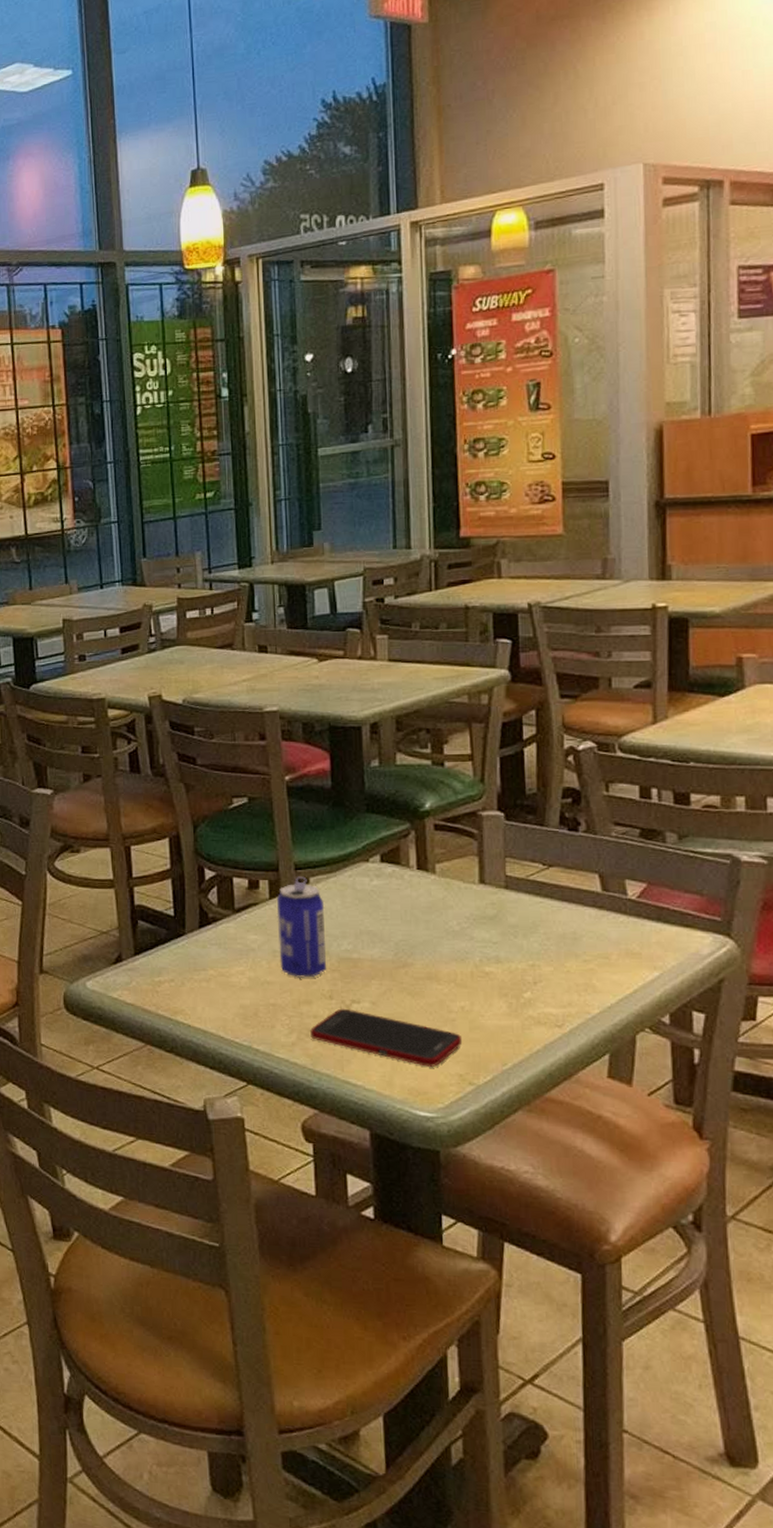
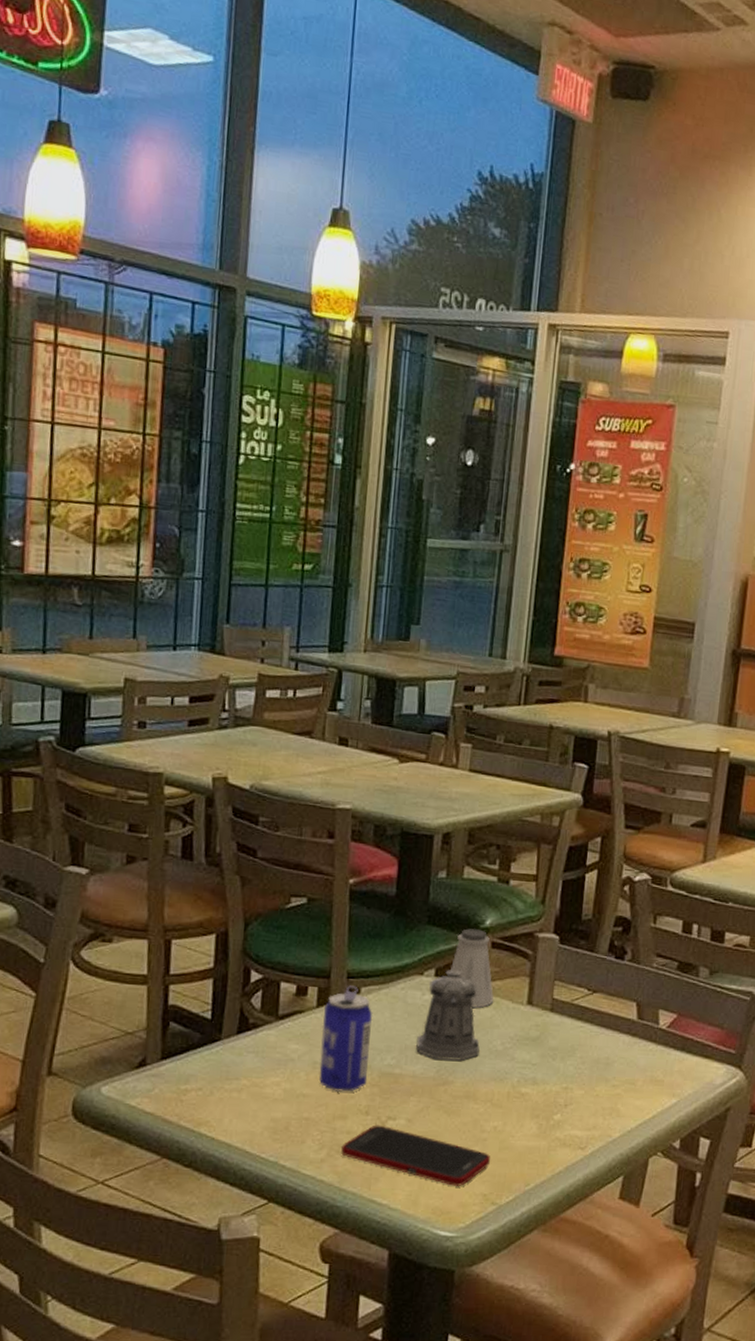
pepper shaker: none [371,855,436,943] -> present [416,970,480,1061]
saltshaker: none [395,813,444,890] -> present [450,928,494,1008]

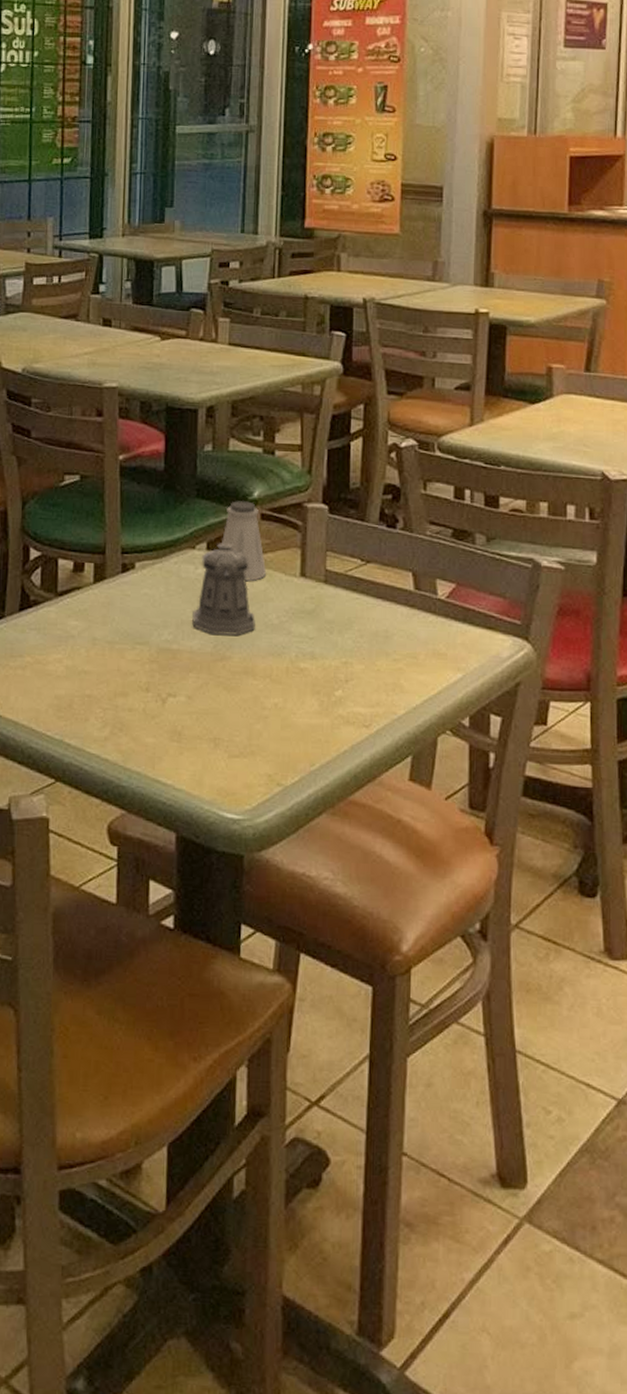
beer can: present [319,985,373,1092] -> none [99,561,149,669]
cell phone: present [341,1125,491,1186] -> none [124,702,274,766]

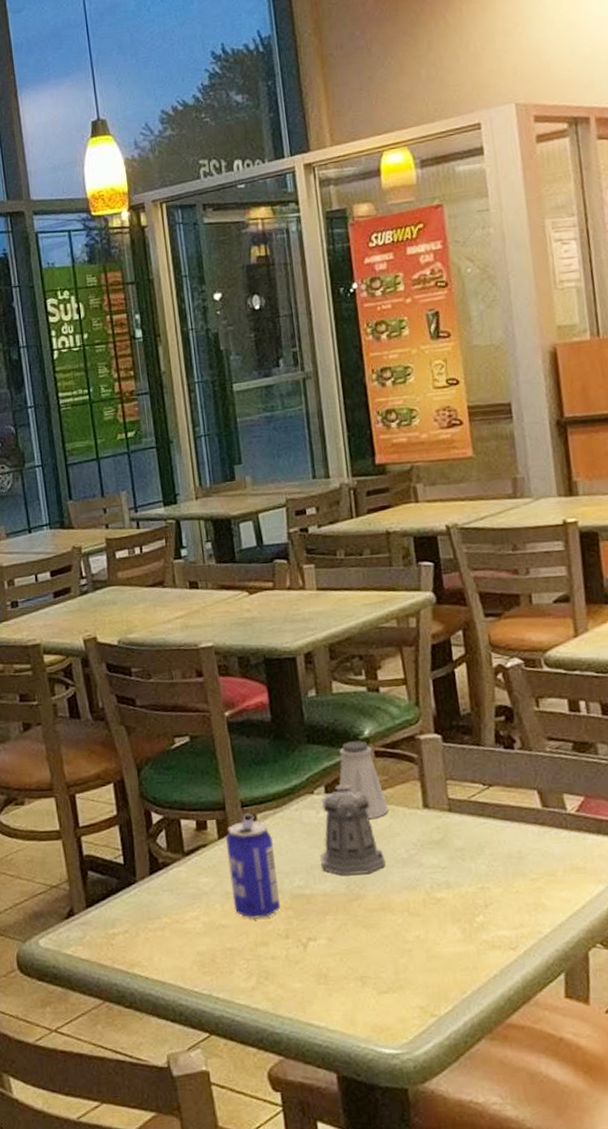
beer can: none [99,561,149,669] -> present [226,813,281,919]

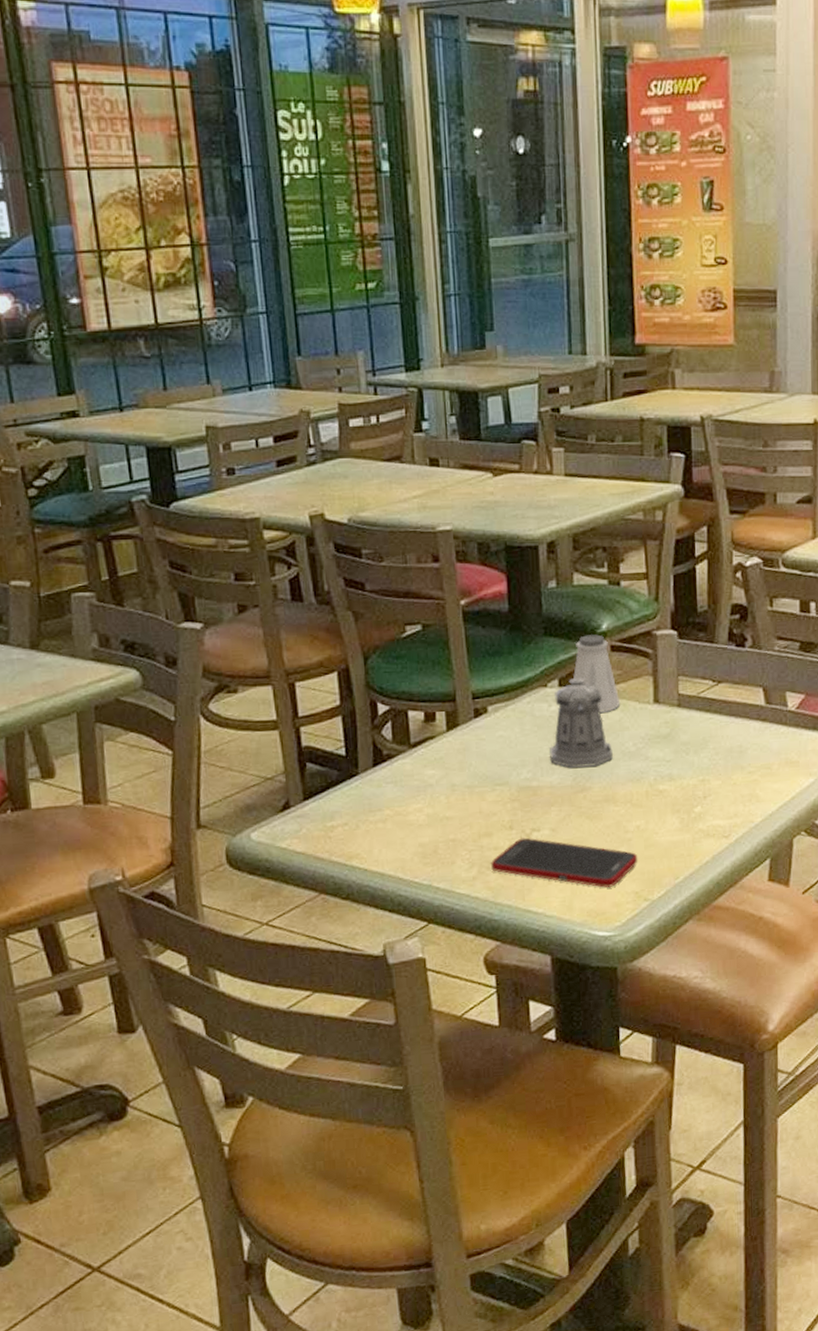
beer can: present [226,813,281,919] -> none [454,705,507,811]
cell phone: none [269,947,421,1001] -> present [491,837,638,888]

